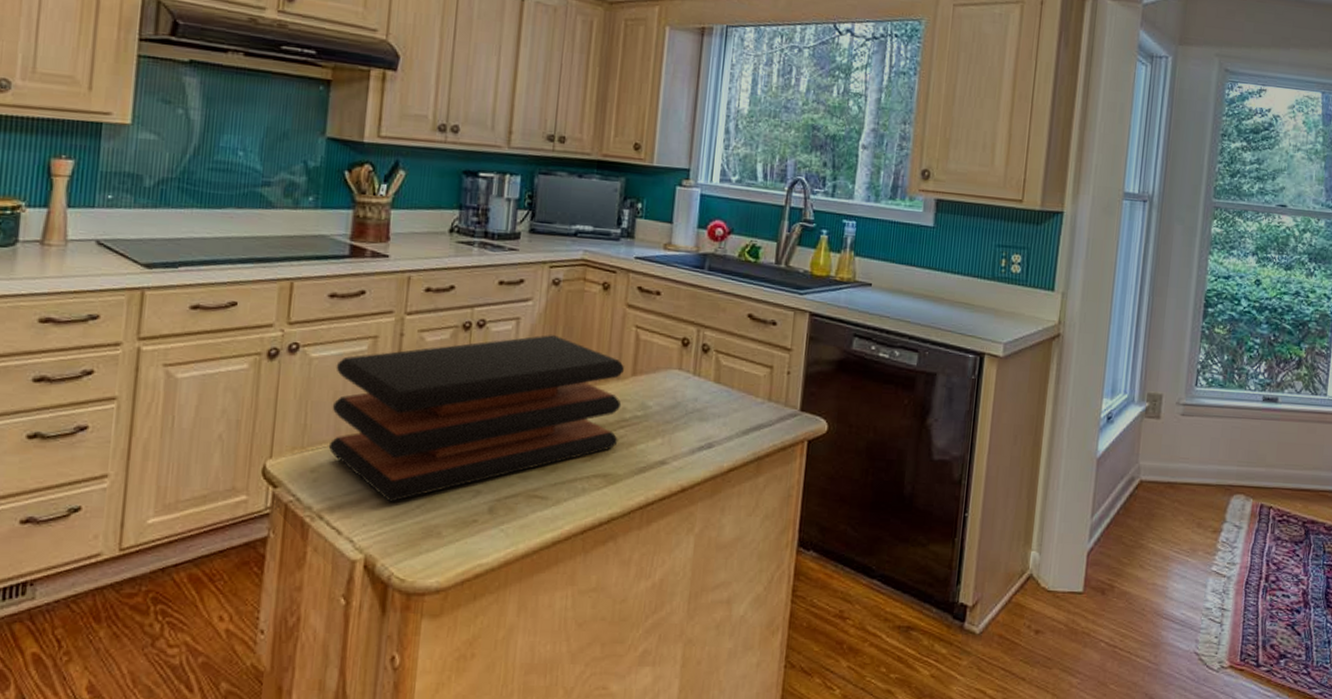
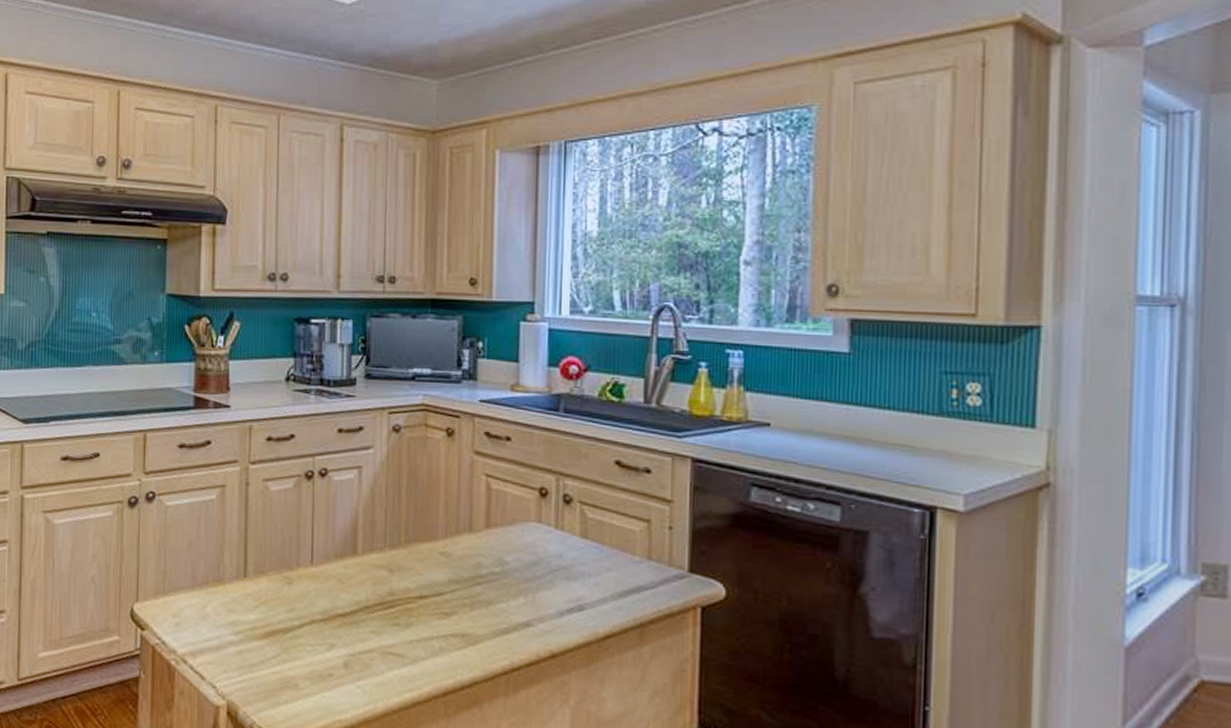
cutting board: present [328,335,624,502] -> none [187,484,476,651]

